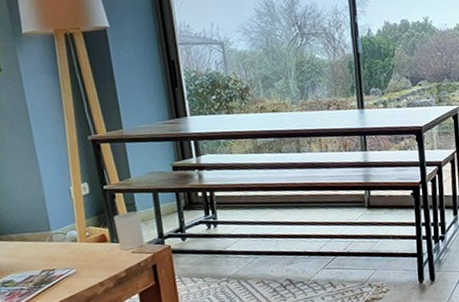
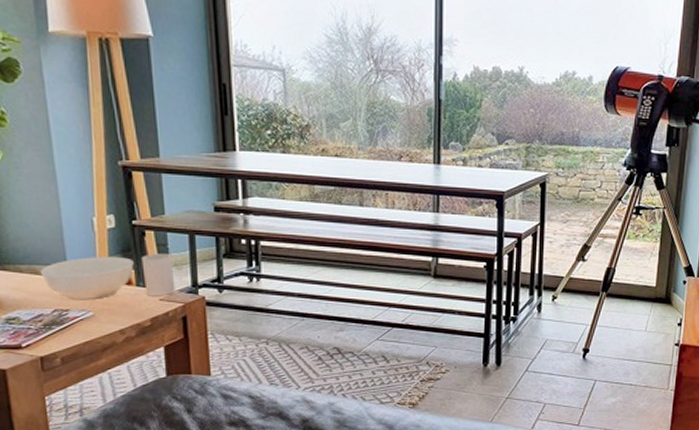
bowl: none [28,218,108,260] -> present [39,257,134,300]

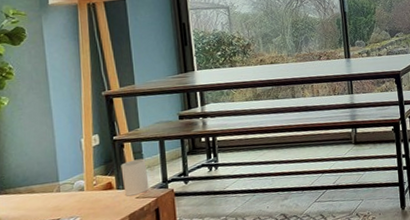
bowl: present [39,257,134,300] -> none [36,167,115,210]

